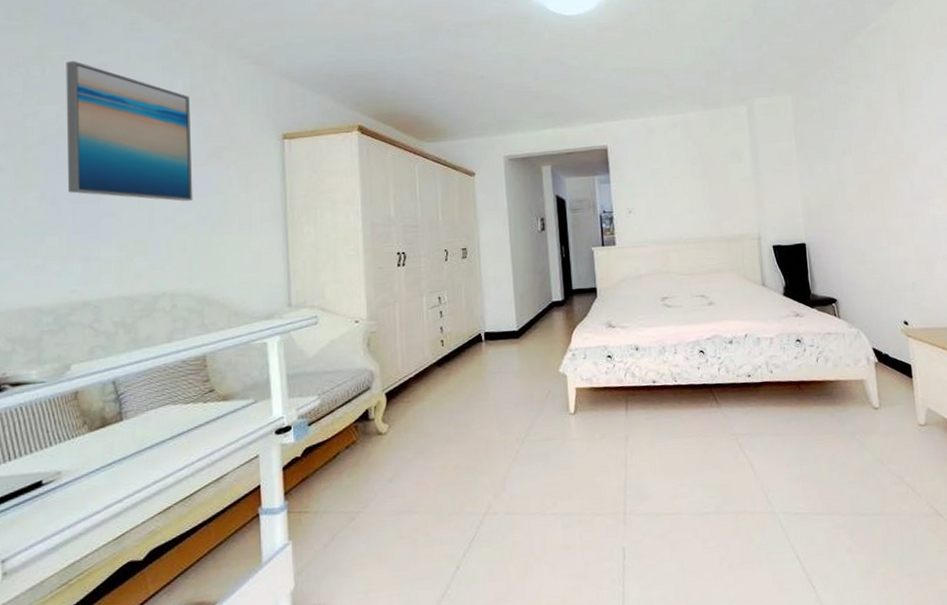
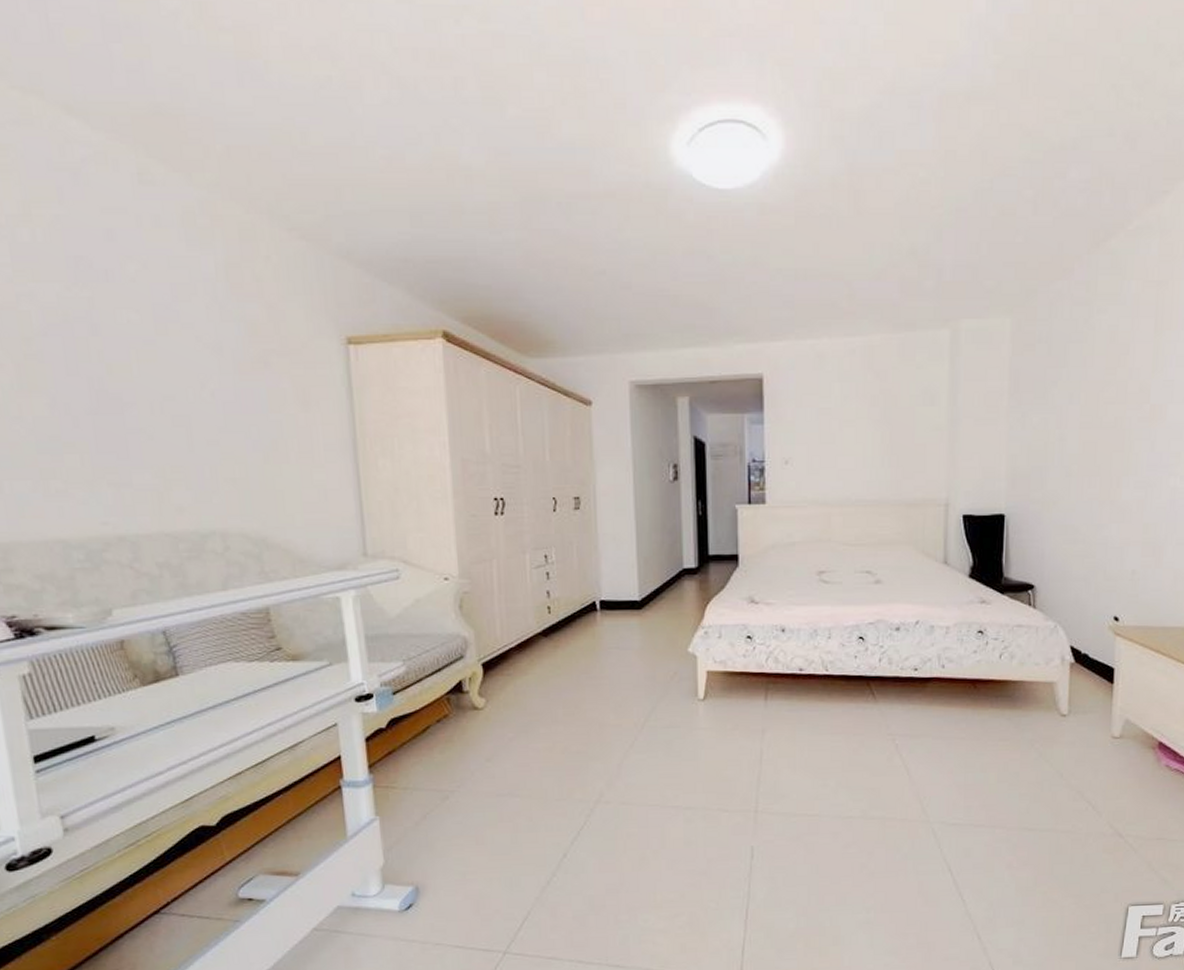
wall art: present [66,60,193,201] -> none [61,223,240,419]

